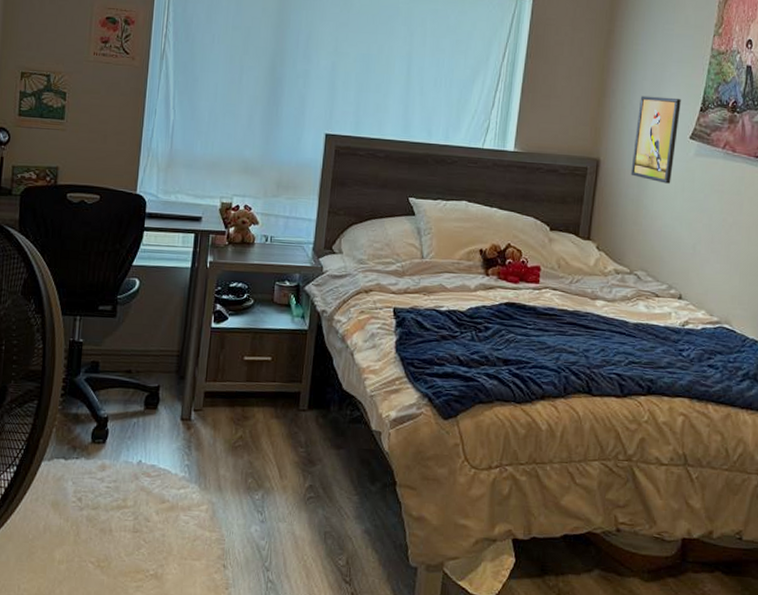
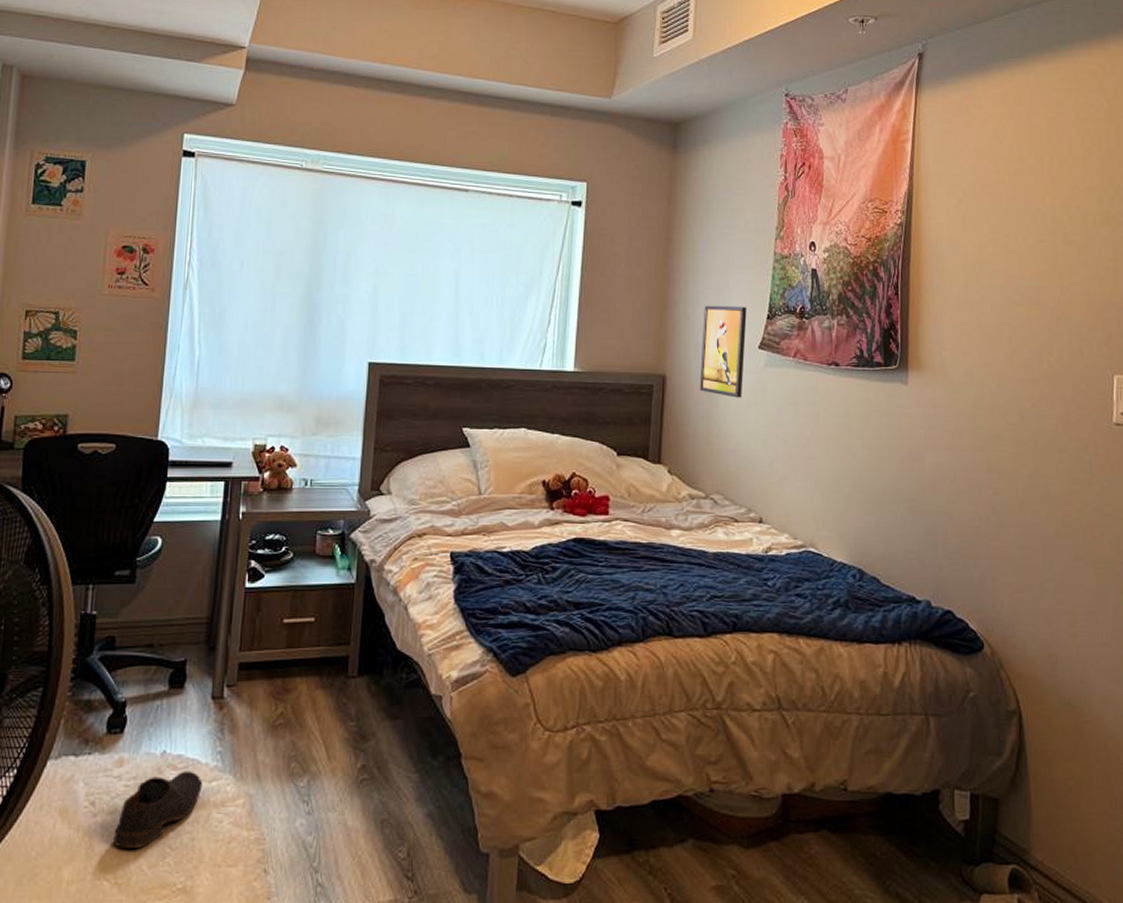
shoe: none [97,478,172,539] -> present [113,770,203,848]

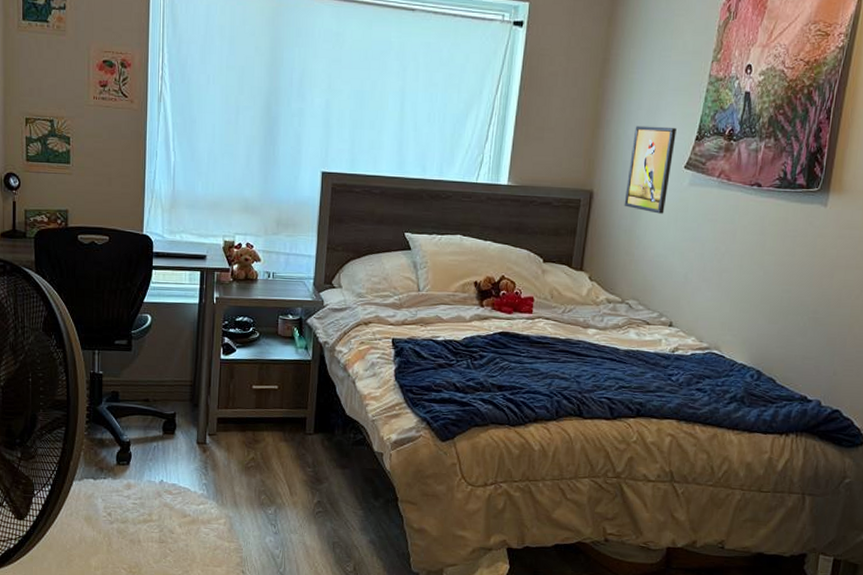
shoe: present [113,770,203,848] -> none [127,495,193,549]

